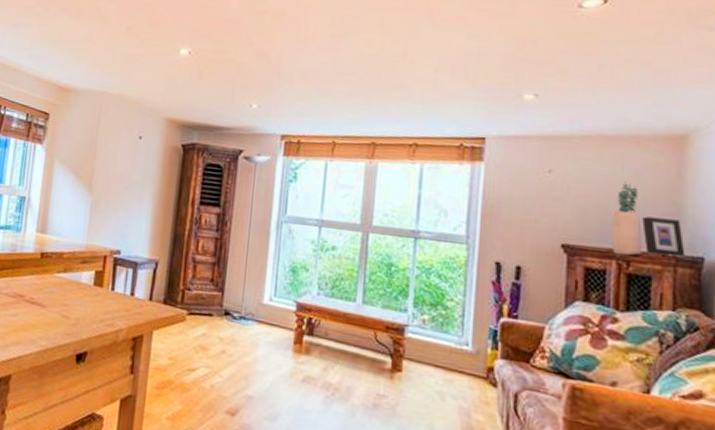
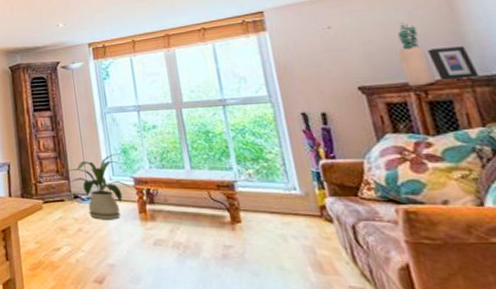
house plant: none [217,271,299,347] -> present [64,153,138,220]

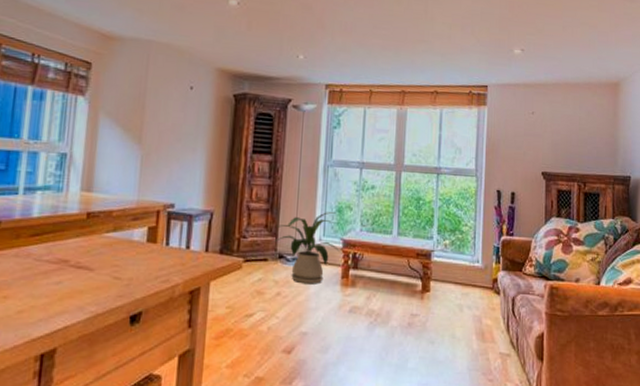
vase: present [395,23,436,87] -> none [573,119,593,179]
picture frame: present [427,46,479,80] -> none [593,147,619,177]

